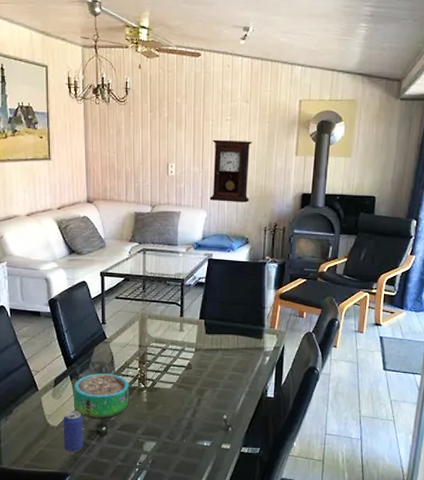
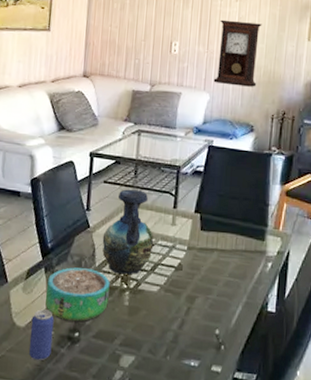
vase: none [119,303,165,376] -> present [102,189,154,275]

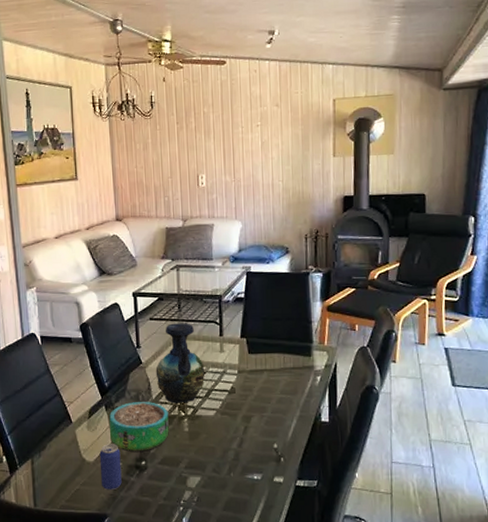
pendulum clock: present [213,19,262,87] -> none [243,145,287,211]

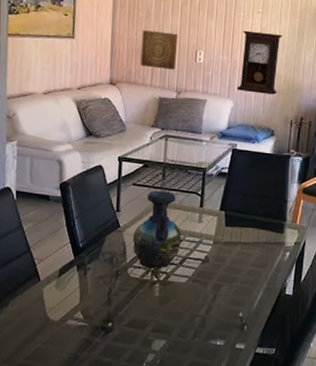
beverage can: present [99,444,122,491] -> none [64,304,88,350]
decorative bowl: present [109,402,169,452] -> none [79,264,141,313]
wall art: none [142,160,178,199] -> present [140,30,178,70]
pendulum clock: none [243,145,287,211] -> present [237,30,283,95]

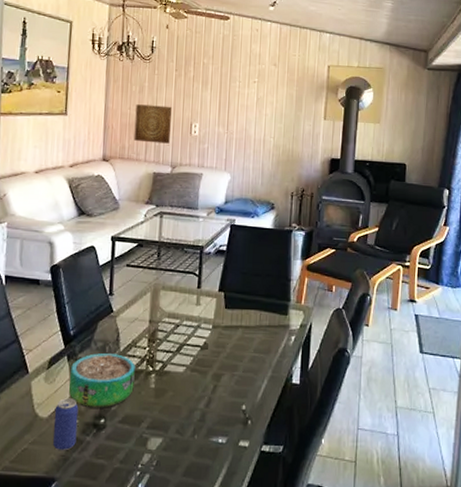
beverage can: none [64,304,88,350] -> present [53,398,79,451]
decorative bowl: none [79,264,141,313] -> present [69,353,135,408]
vase: present [132,191,182,269] -> none [126,272,179,357]
pendulum clock: present [237,30,283,95] -> none [234,100,280,166]

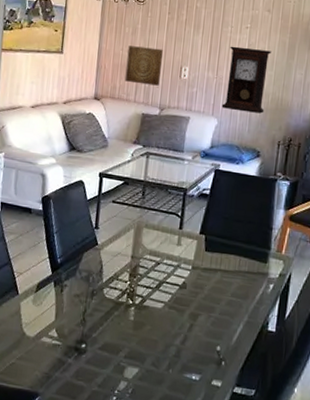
beverage can: present [53,398,79,451] -> none [38,321,62,370]
decorative bowl: present [69,353,135,408] -> none [54,282,116,334]
pendulum clock: none [234,100,280,166] -> present [221,46,272,114]

